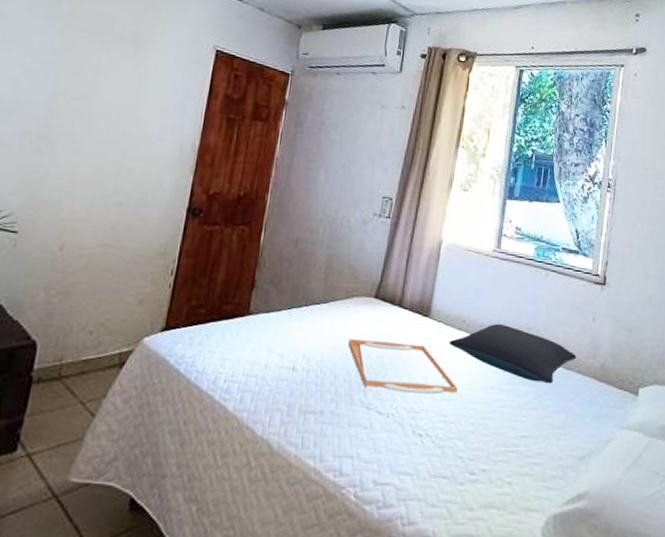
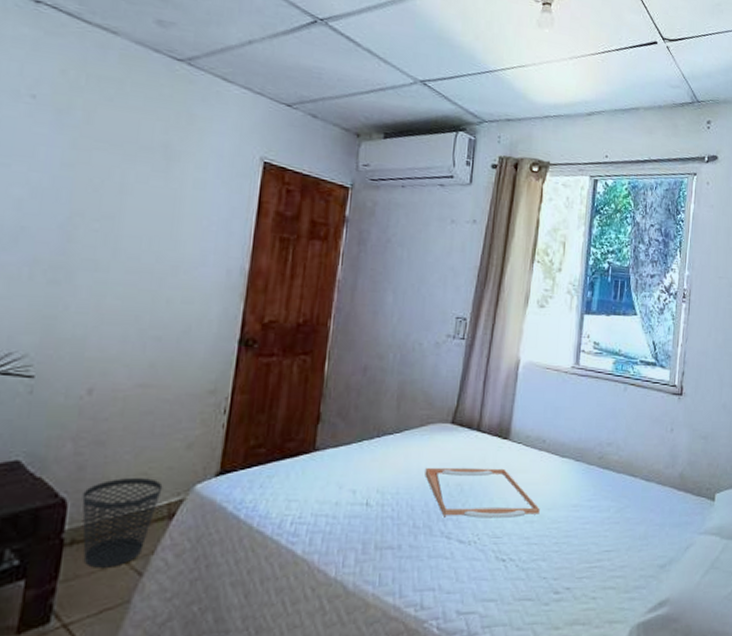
wastebasket: none [47,327,116,407] -> present [82,478,163,568]
pillow: present [448,323,577,384] -> none [529,440,656,497]

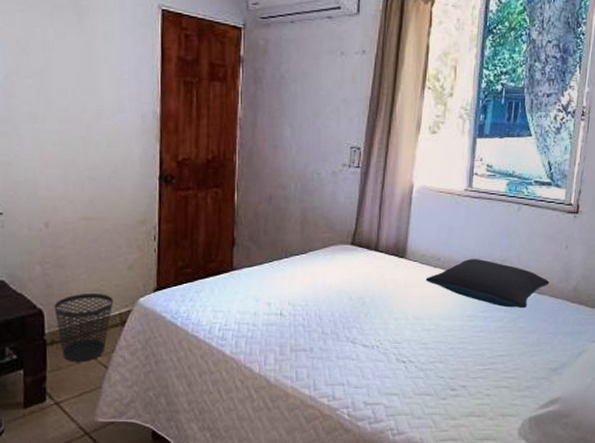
serving tray: present [425,467,540,518] -> none [330,283,436,327]
pillow: none [529,440,656,497] -> present [425,258,550,309]

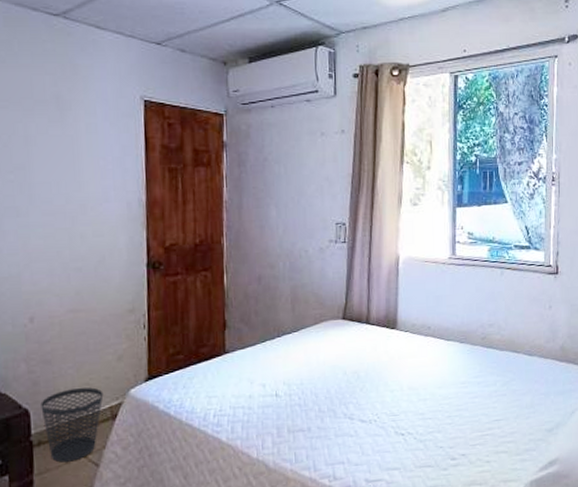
pillow: present [425,258,550,309] -> none [417,324,537,371]

